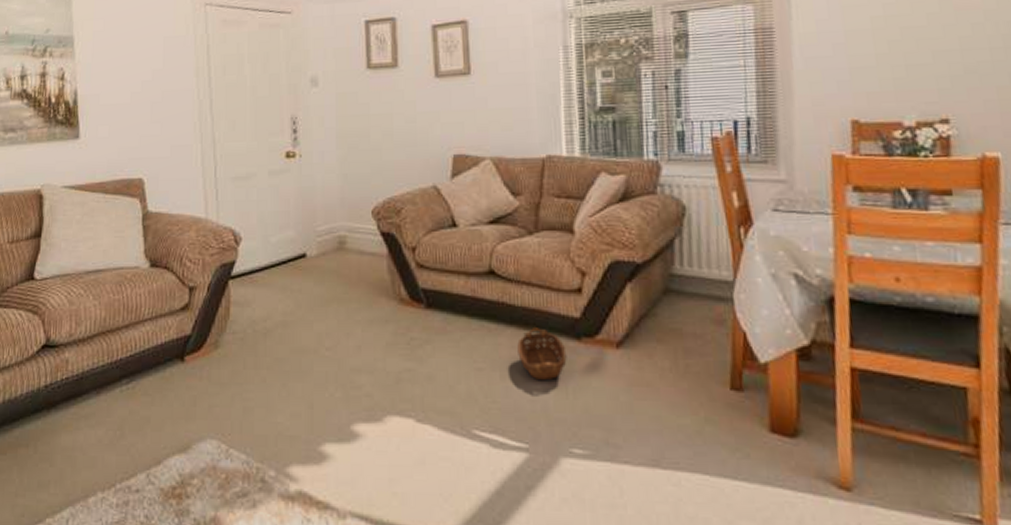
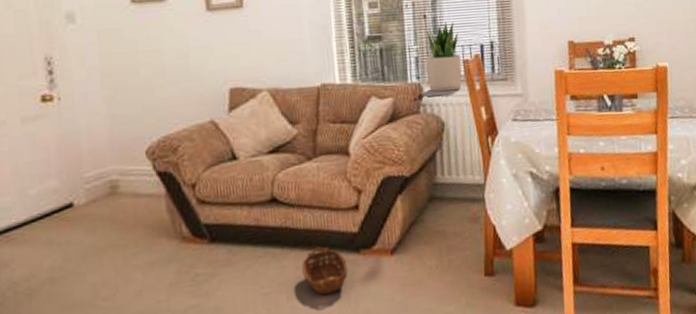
planter: none [666,93,709,172] -> present [426,21,462,92]

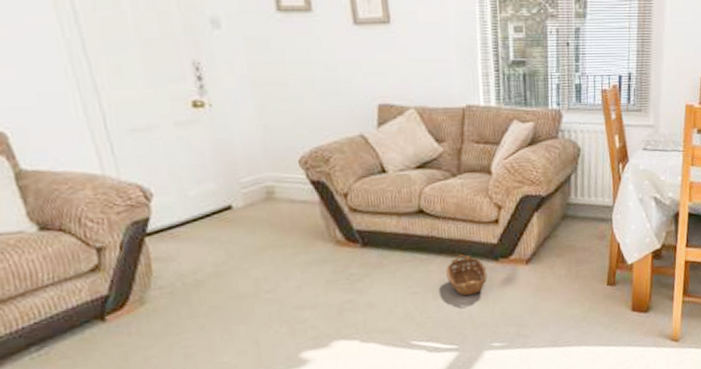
planter: present [426,21,462,92] -> none [567,50,600,119]

